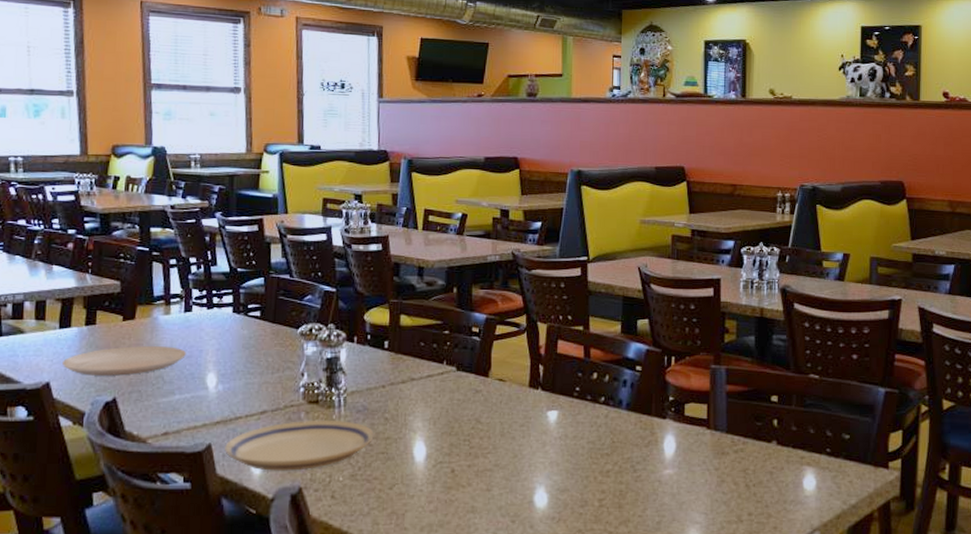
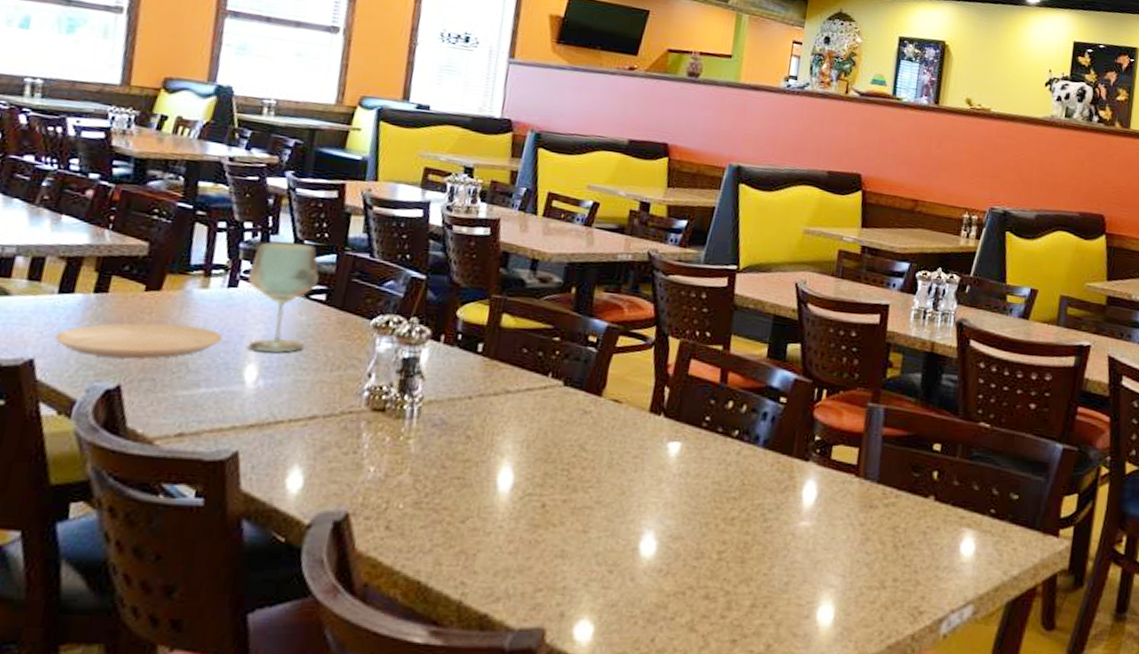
wine glass: none [198,272,254,363] -> present [247,242,320,353]
plate: present [225,420,374,471] -> none [255,431,451,492]

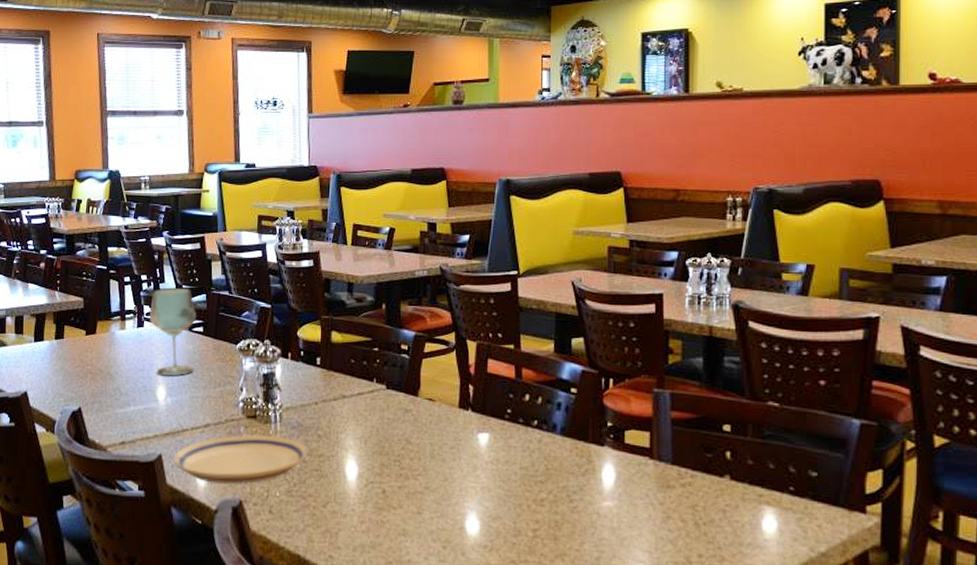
plate: present [54,322,223,359] -> none [36,359,139,387]
plate: none [255,431,451,492] -> present [173,434,308,484]

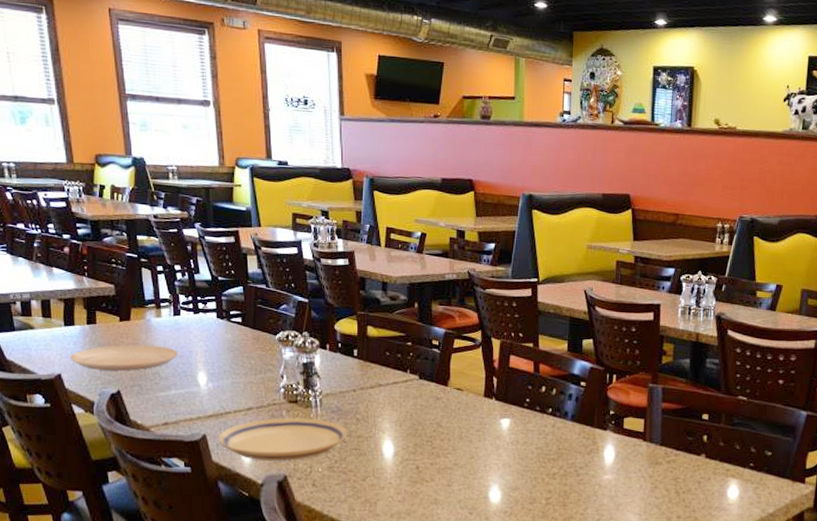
plate: none [36,359,139,387] -> present [69,344,178,371]
wine glass: present [149,288,197,376] -> none [185,279,235,363]

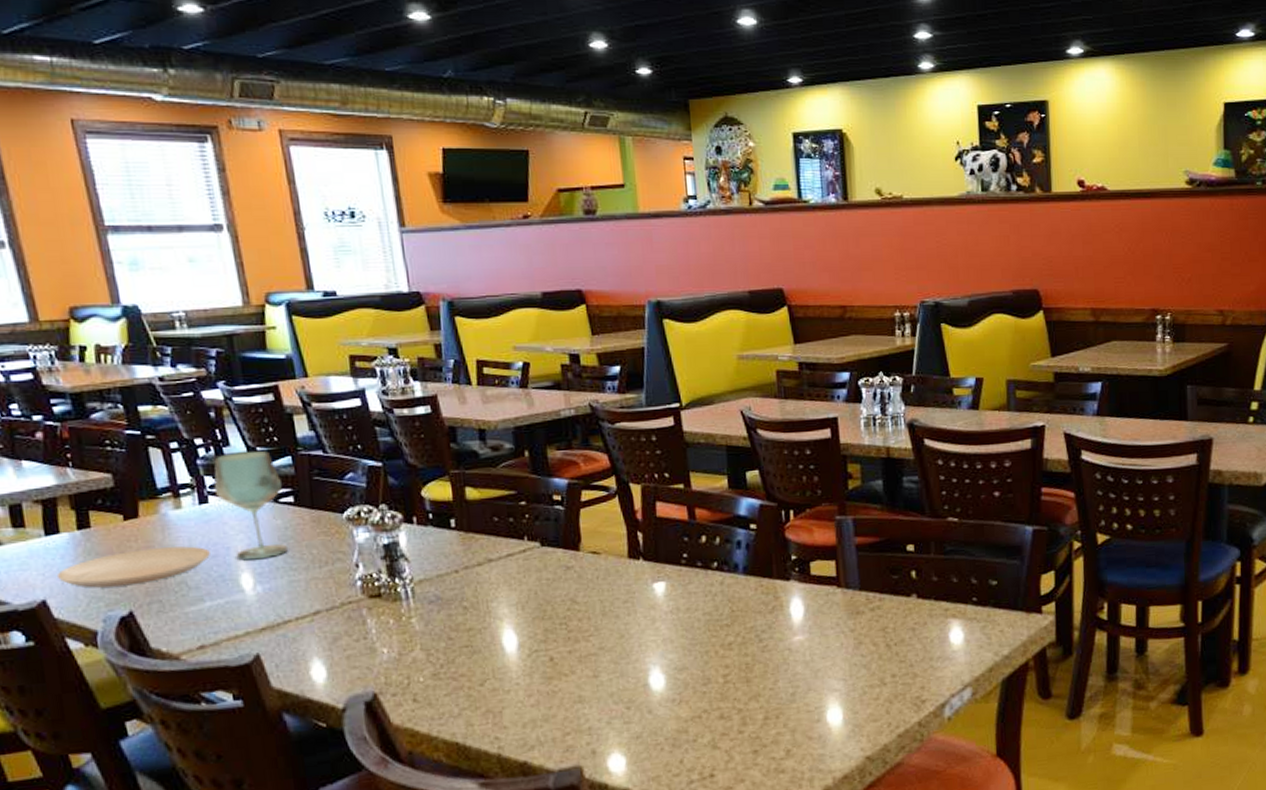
wine glass: none [185,279,235,363] -> present [214,451,289,560]
plate: present [218,417,347,461] -> none [276,614,453,678]

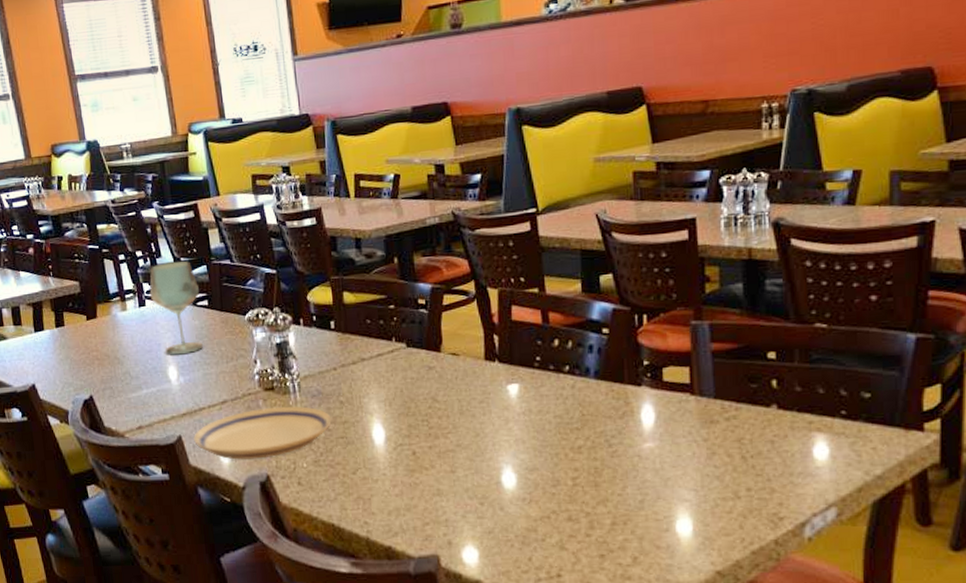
plate: present [56,546,210,588] -> none [42,342,147,376]
plate: none [276,614,453,678] -> present [194,406,332,460]

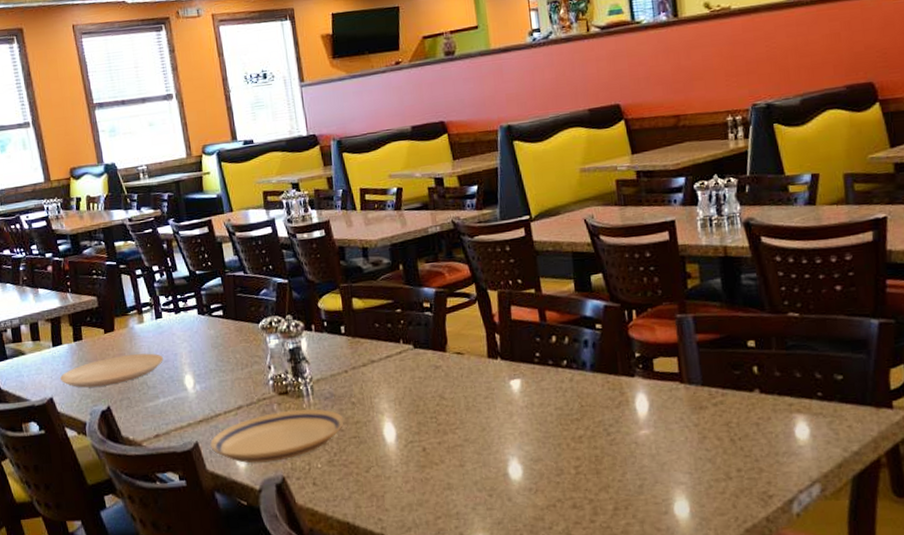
plate: none [42,342,147,376] -> present [59,353,163,388]
wine glass: present [149,261,204,355] -> none [166,274,219,364]

